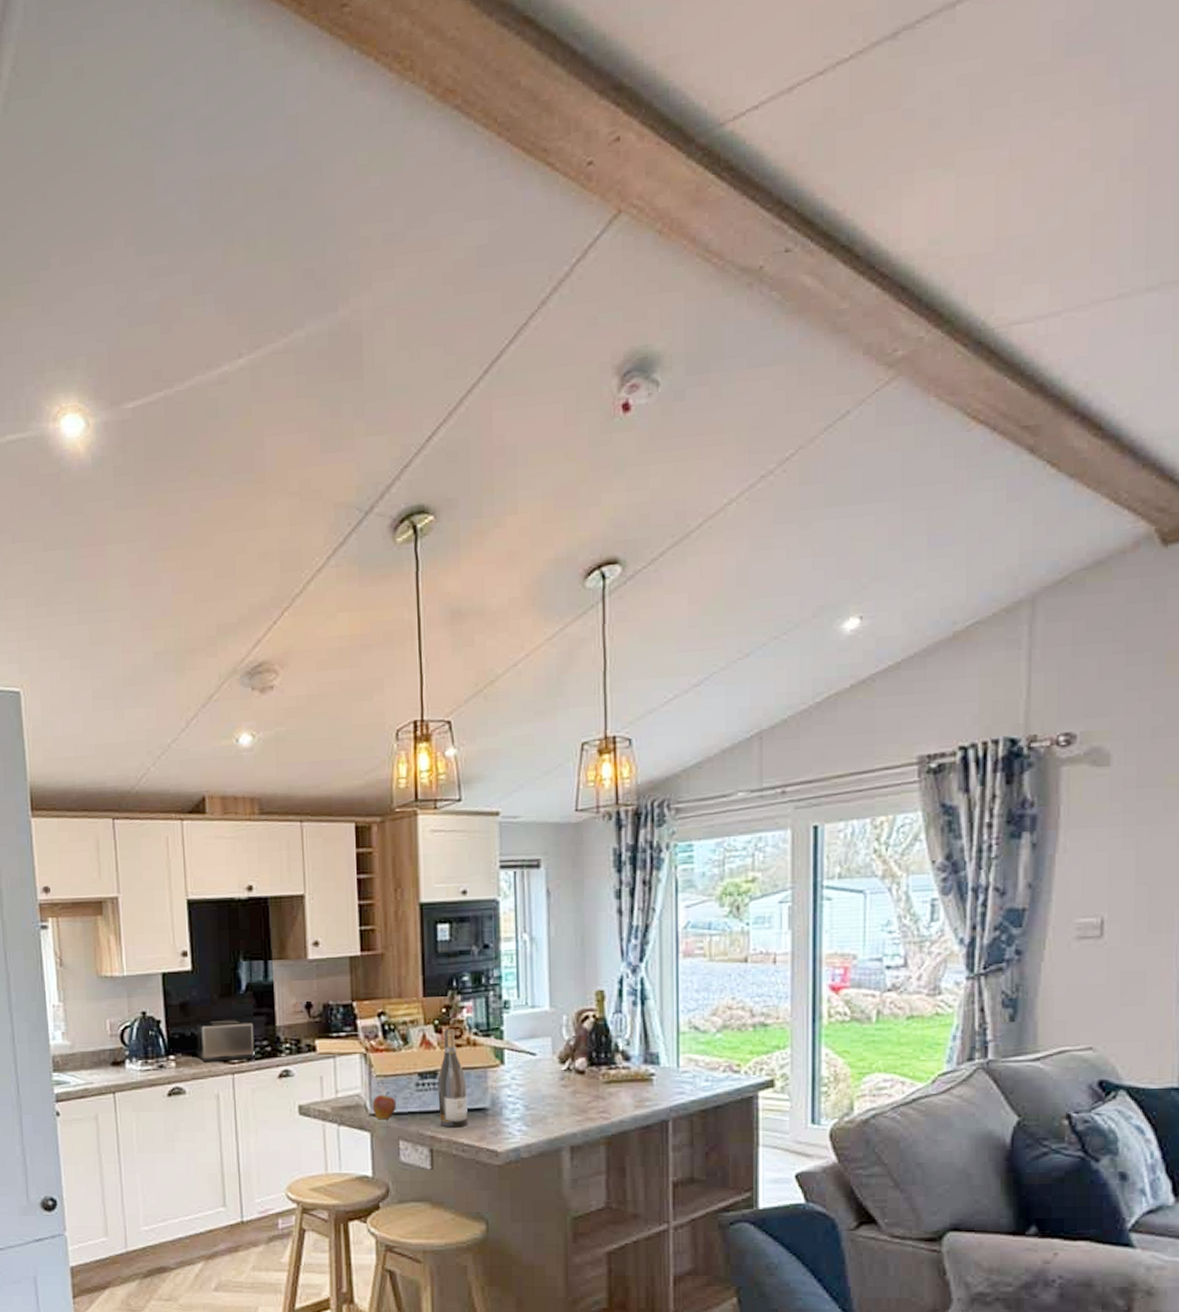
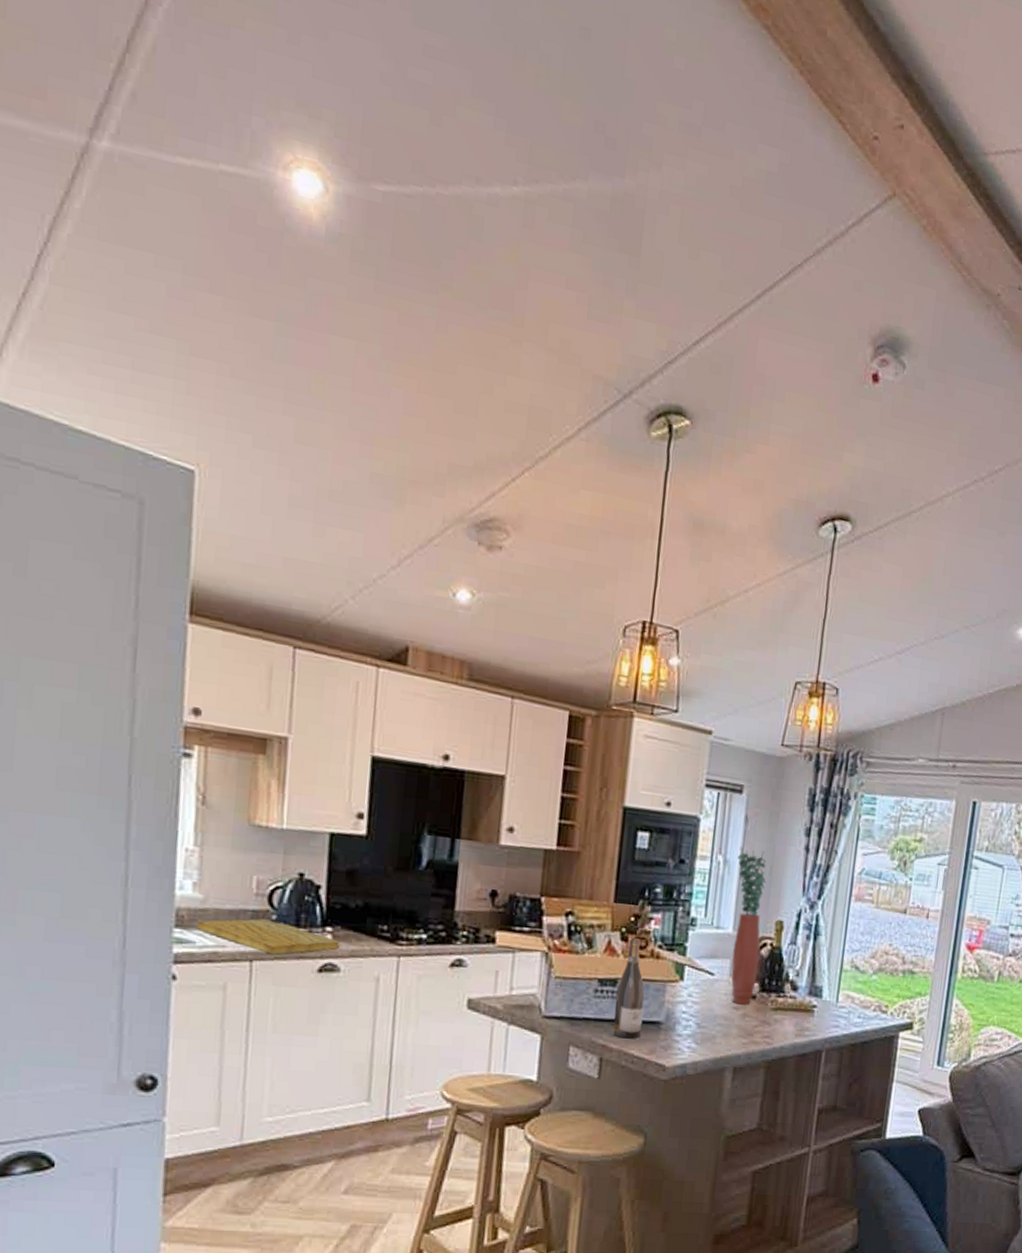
cutting board: none [68,1056,182,1086] -> present [195,918,339,955]
toaster: present [194,1019,255,1062] -> none [358,892,430,943]
fruit: present [372,1092,397,1120] -> none [546,995,573,1024]
vase: none [544,922,583,1082] -> present [731,847,767,1005]

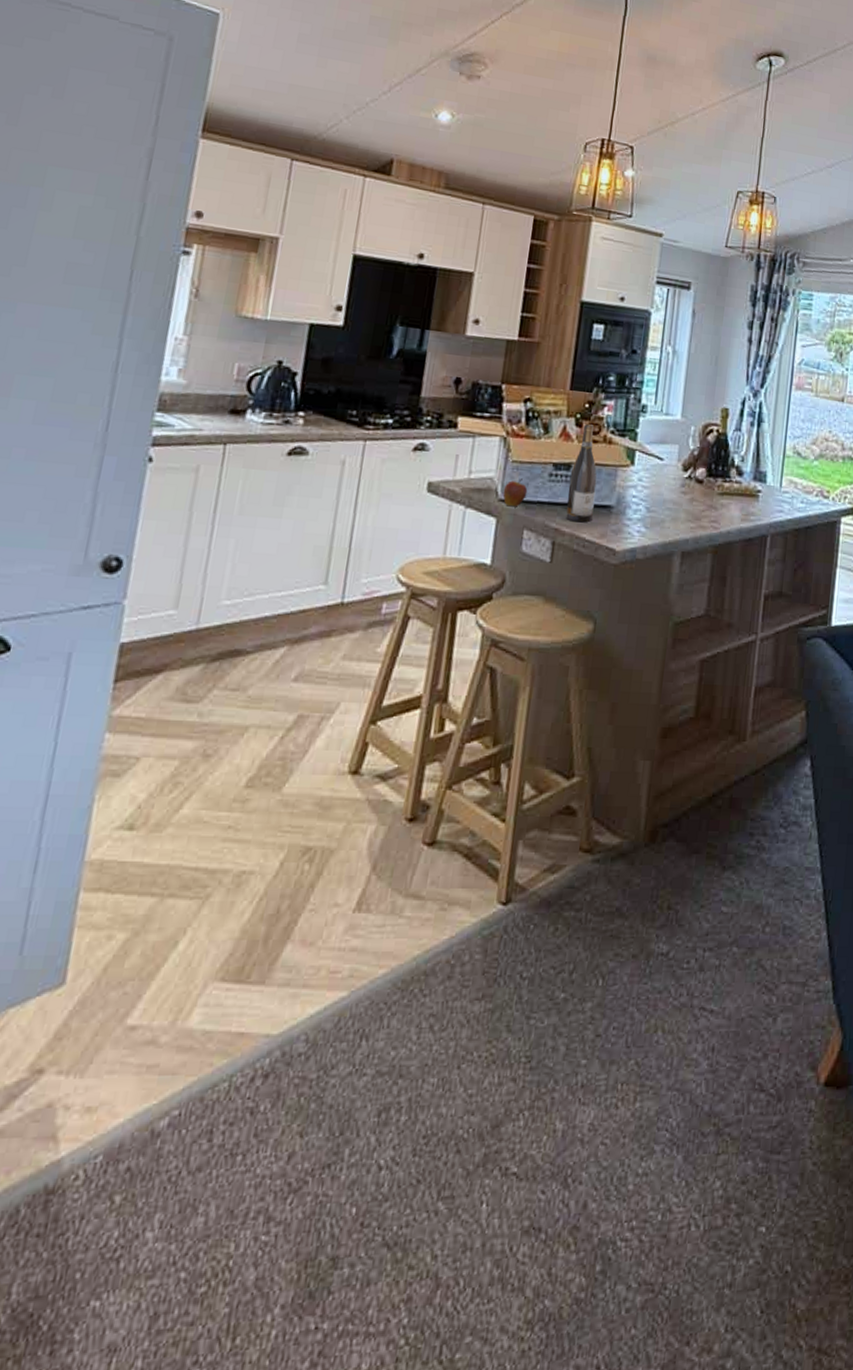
cutting board: present [195,918,339,955] -> none [176,403,310,439]
fruit: none [546,995,573,1024] -> present [502,478,528,507]
vase: present [731,847,767,1005] -> none [679,338,713,490]

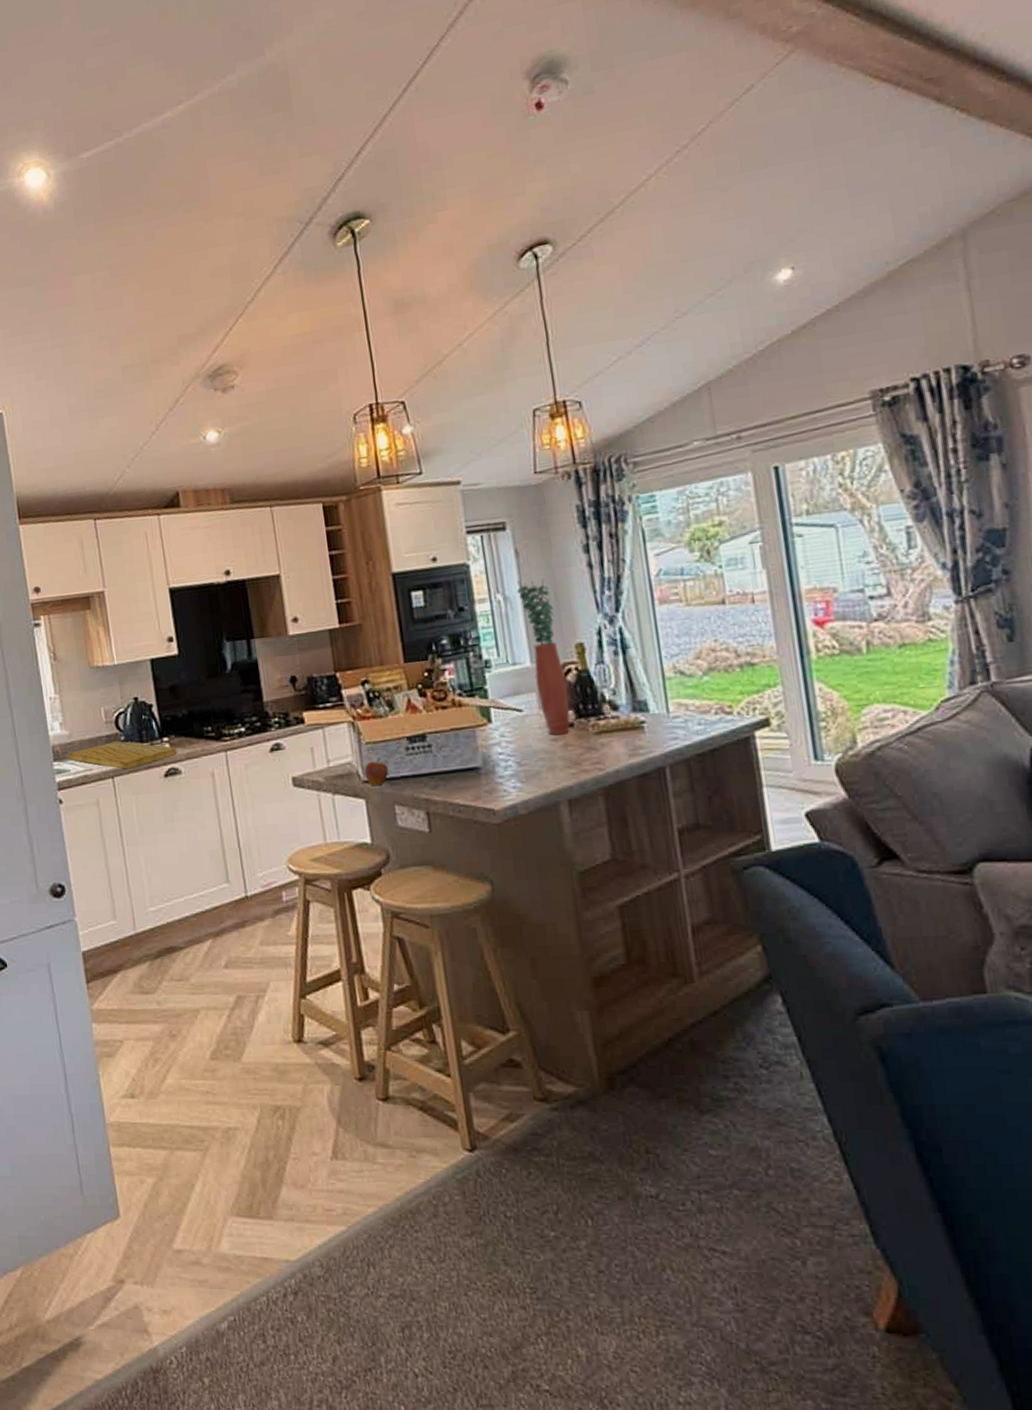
cutting board: none [176,403,310,439] -> present [67,741,177,770]
wine bottle: present [566,424,598,523] -> none [426,692,462,790]
vase: none [679,338,713,490] -> present [517,579,571,736]

